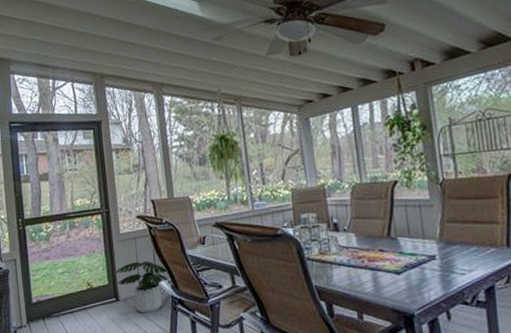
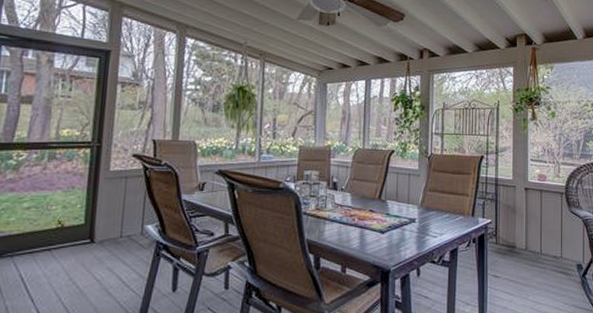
potted plant: present [116,260,170,313] -> none [95,202,159,258]

